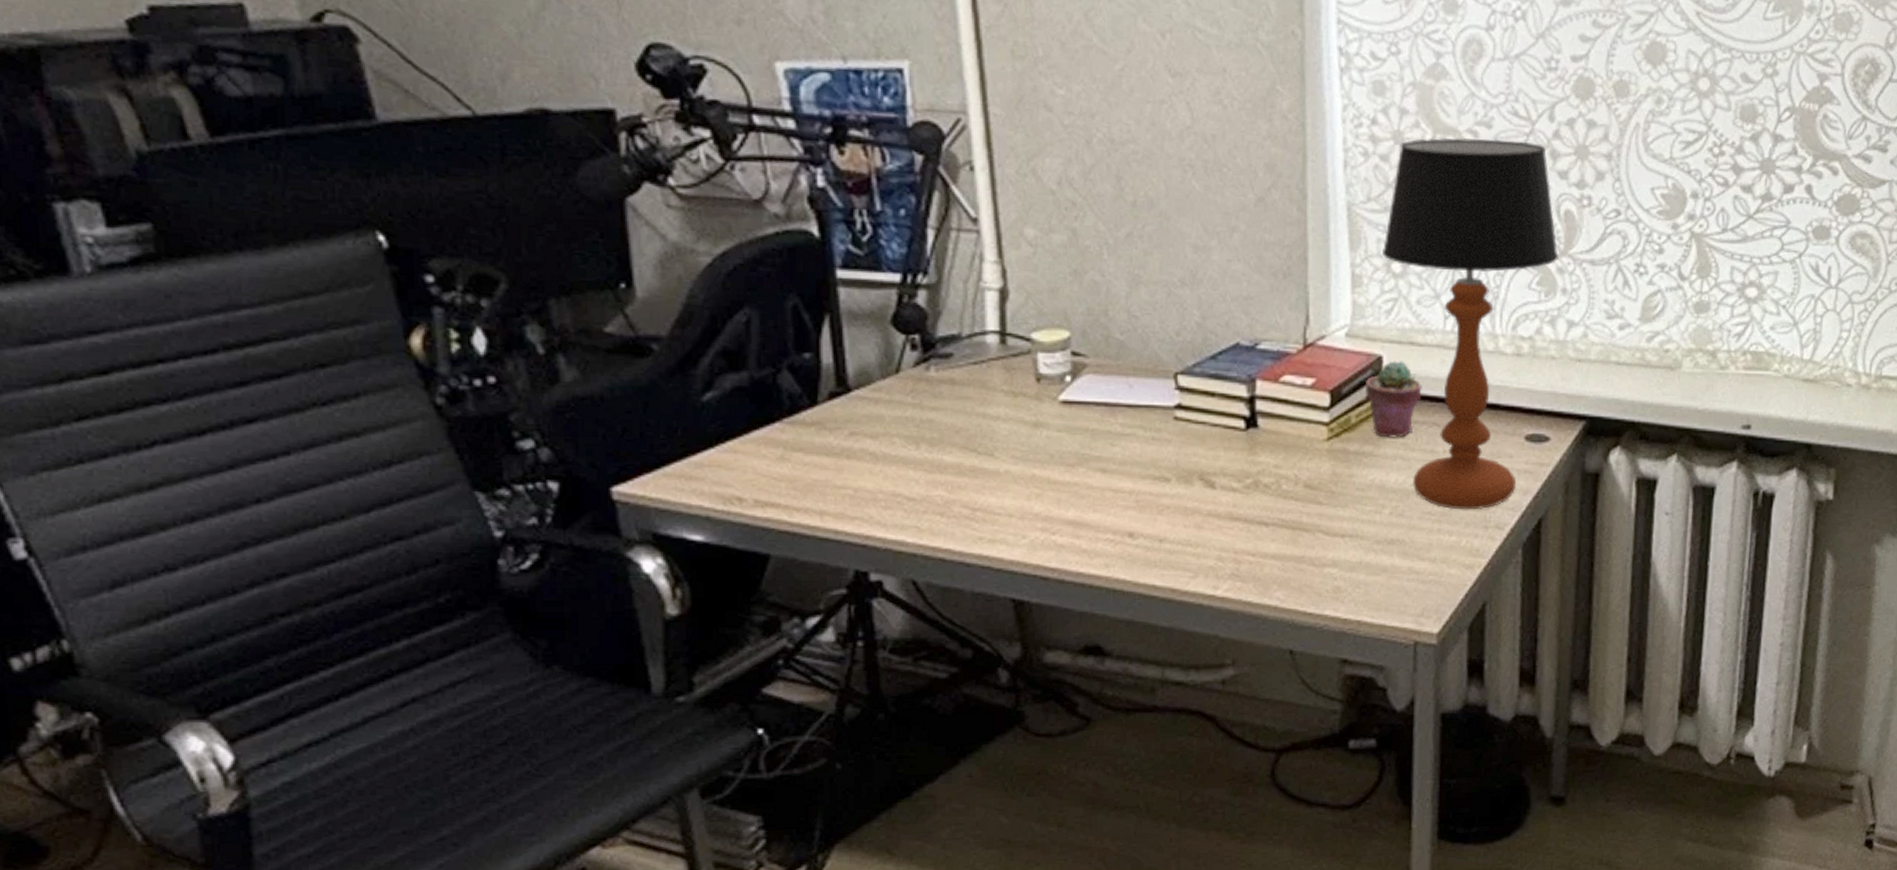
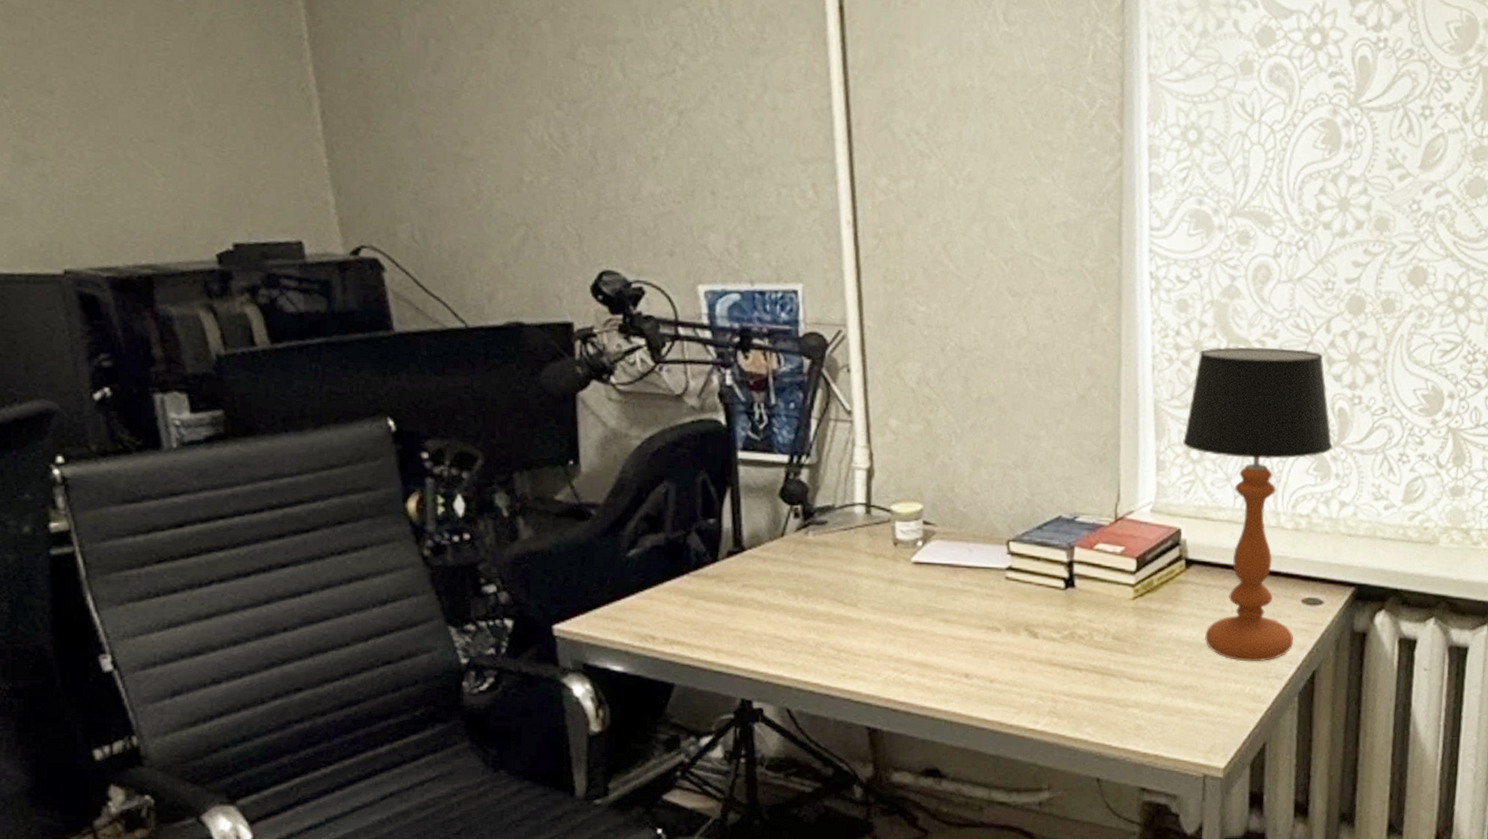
potted succulent: present [1364,361,1422,438] -> none [1165,533,1214,599]

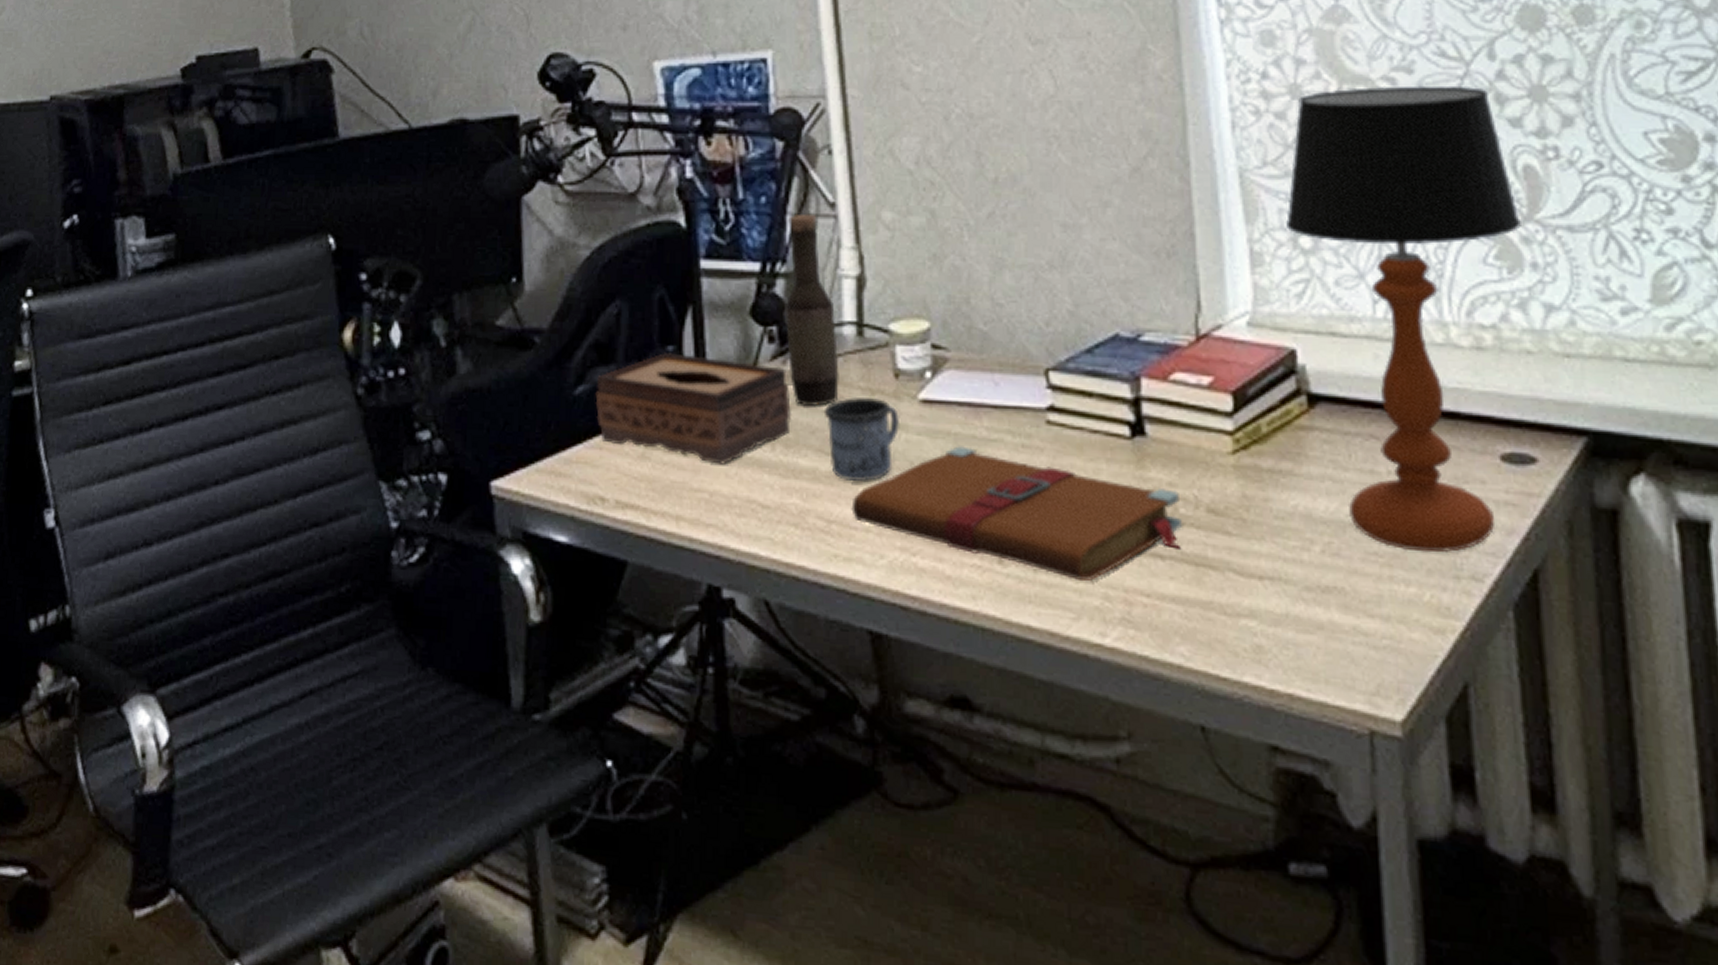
tissue box: none [646,523,812,610] -> present [595,351,792,465]
bottle: none [808,418,851,566] -> present [784,213,839,406]
mug: none [837,560,897,621] -> present [823,397,901,481]
book: none [857,595,1096,688] -> present [851,446,1182,582]

